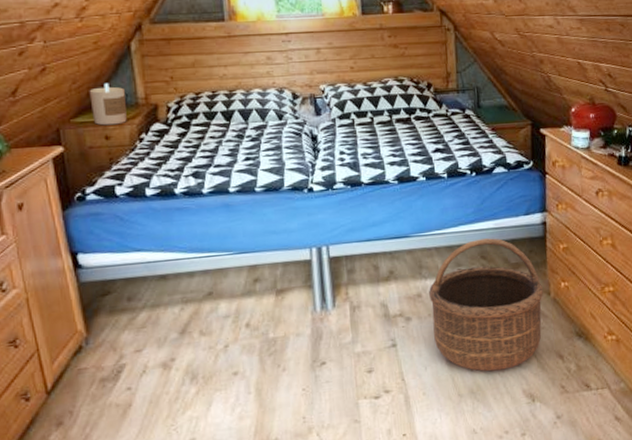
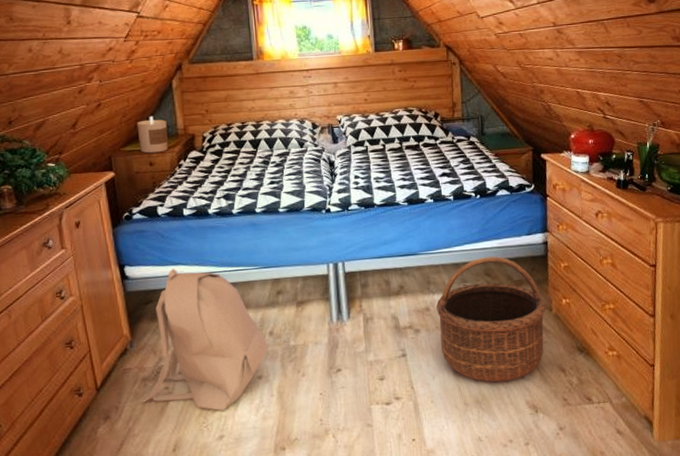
backpack: none [100,256,246,412] -> present [142,269,269,411]

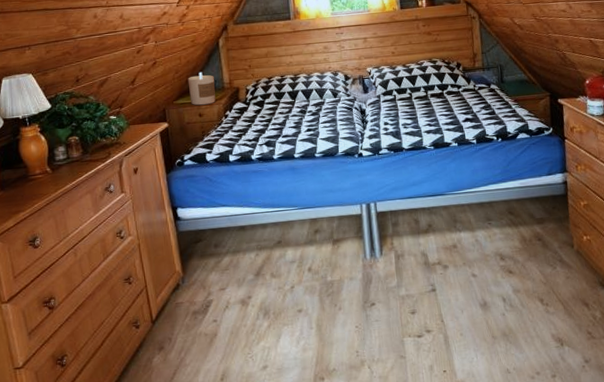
backpack: present [142,269,269,411] -> none [192,210,308,343]
basket: present [435,256,546,383] -> none [462,196,568,316]

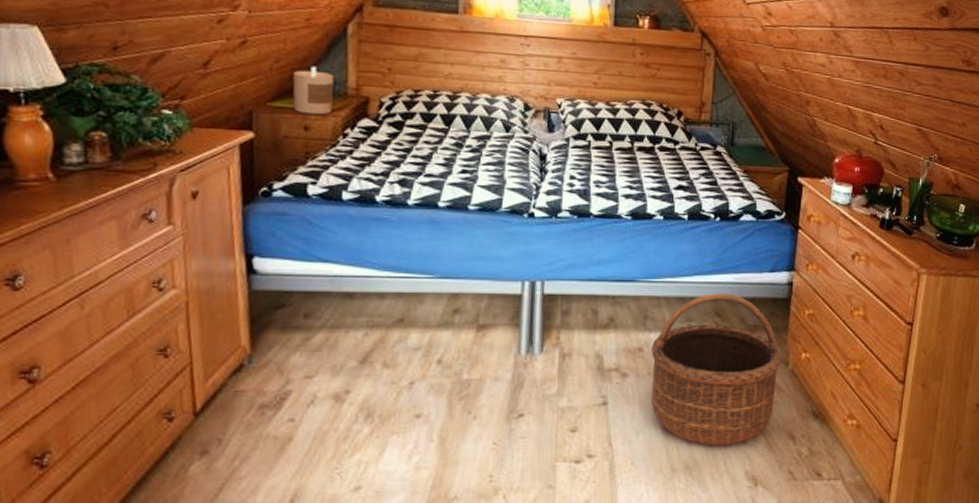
basket: none [462,196,568,316] -> present [650,293,782,446]

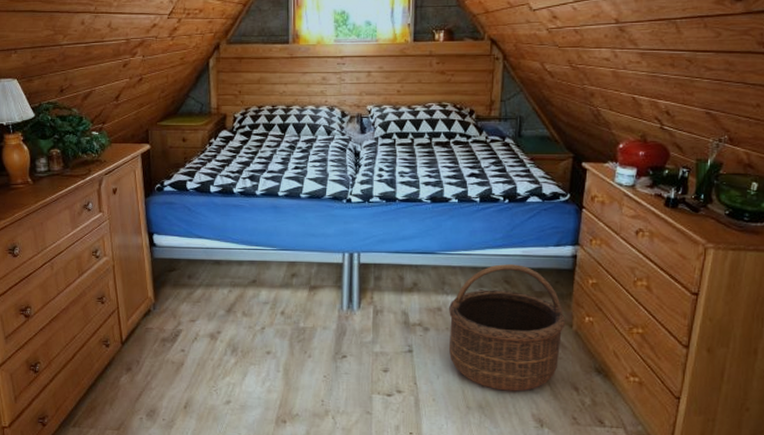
candle: present [292,66,334,115] -> none [173,93,201,130]

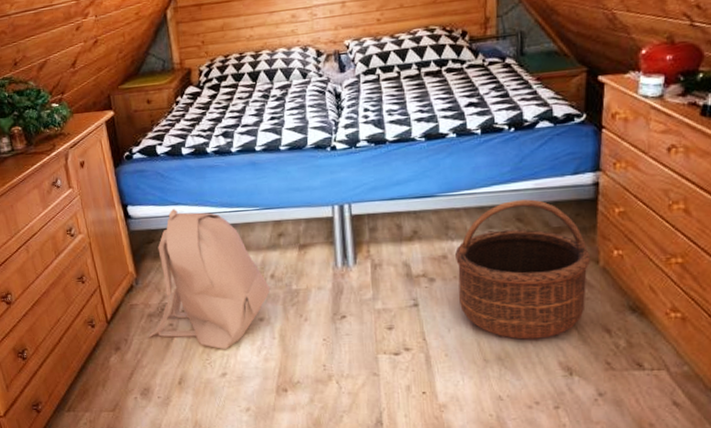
backpack: none [160,242,280,379] -> present [148,209,271,350]

